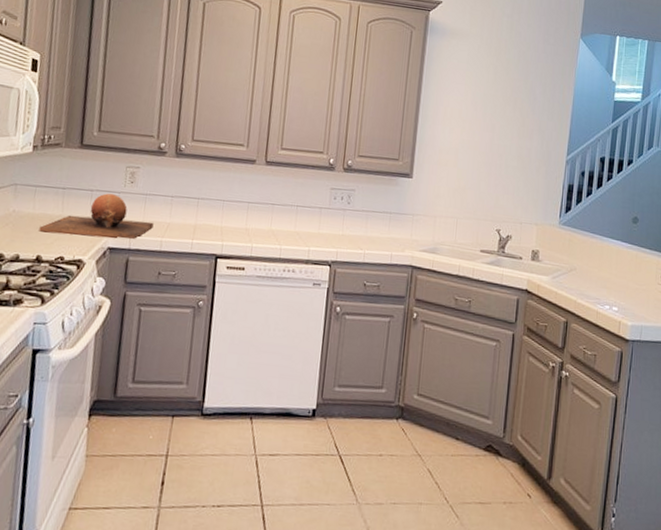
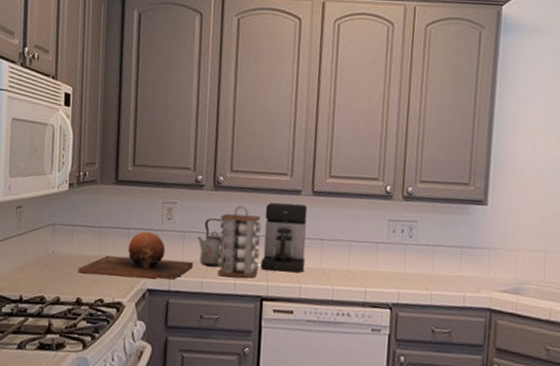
kettle: none [157,183,184,228] -> present [196,218,224,267]
spice rack: none [176,172,219,238] -> present [217,205,262,279]
coffee maker: none [216,169,261,234] -> present [260,202,308,273]

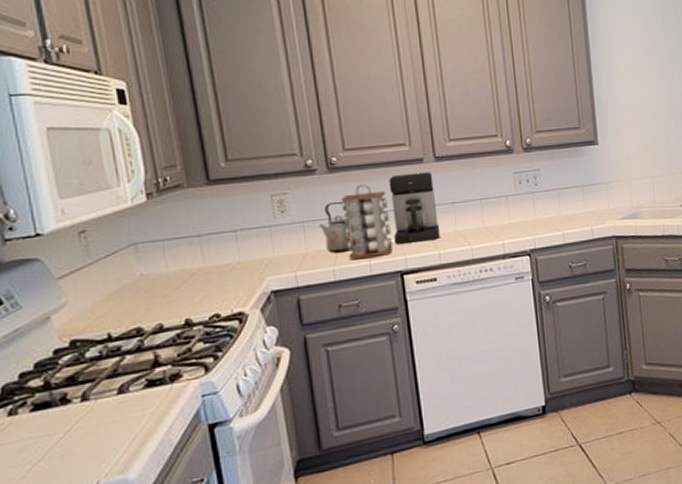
chopping board: present [78,231,193,281] -> none [180,230,320,292]

